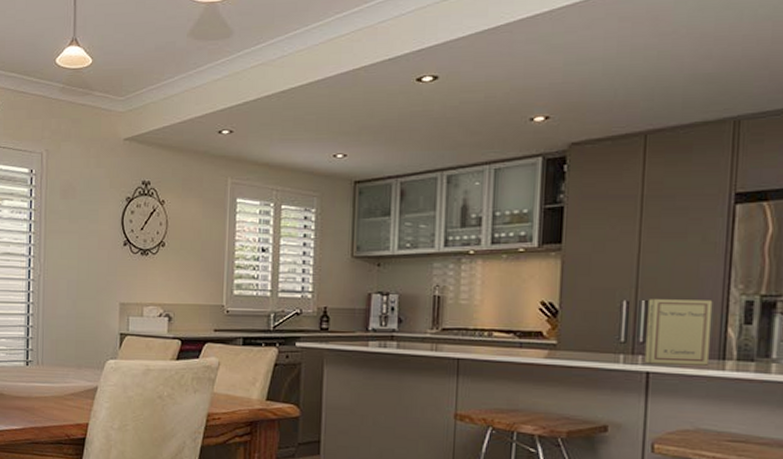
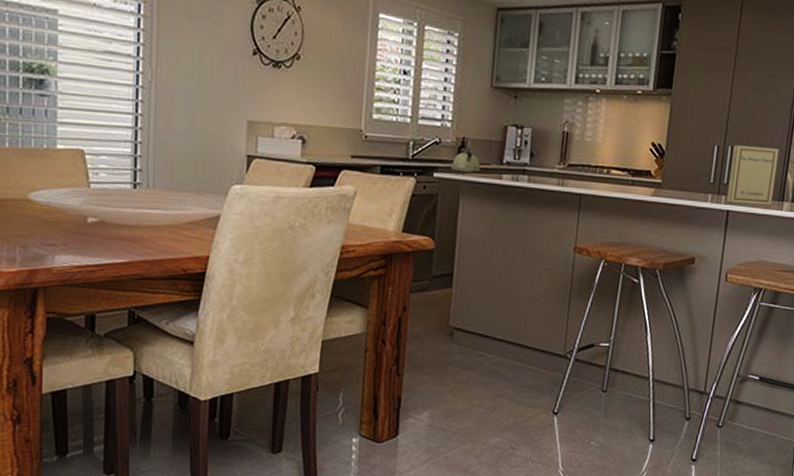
kettle: none [313,305,346,341] -> present [450,136,481,173]

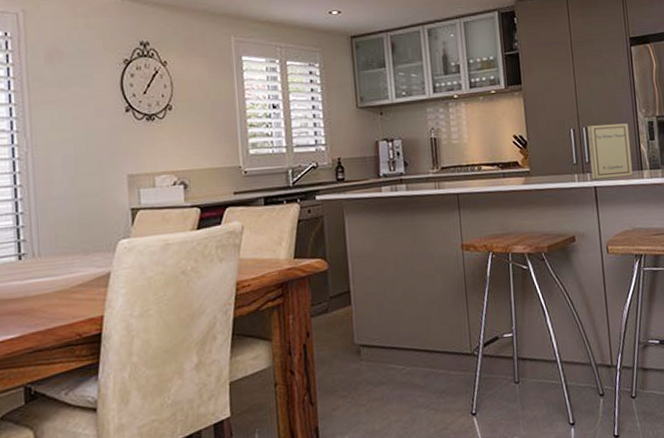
kettle: present [450,136,481,173] -> none [331,156,361,191]

